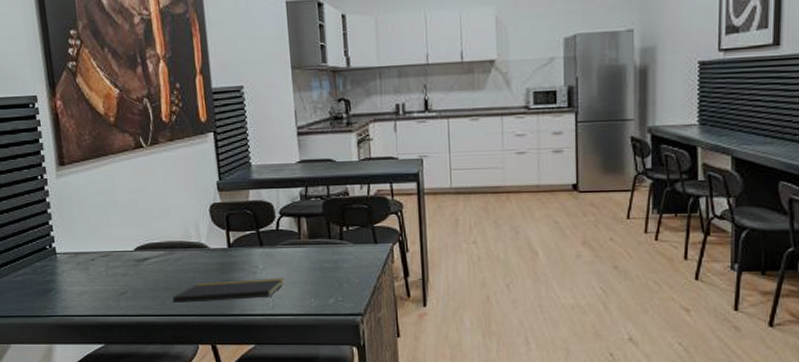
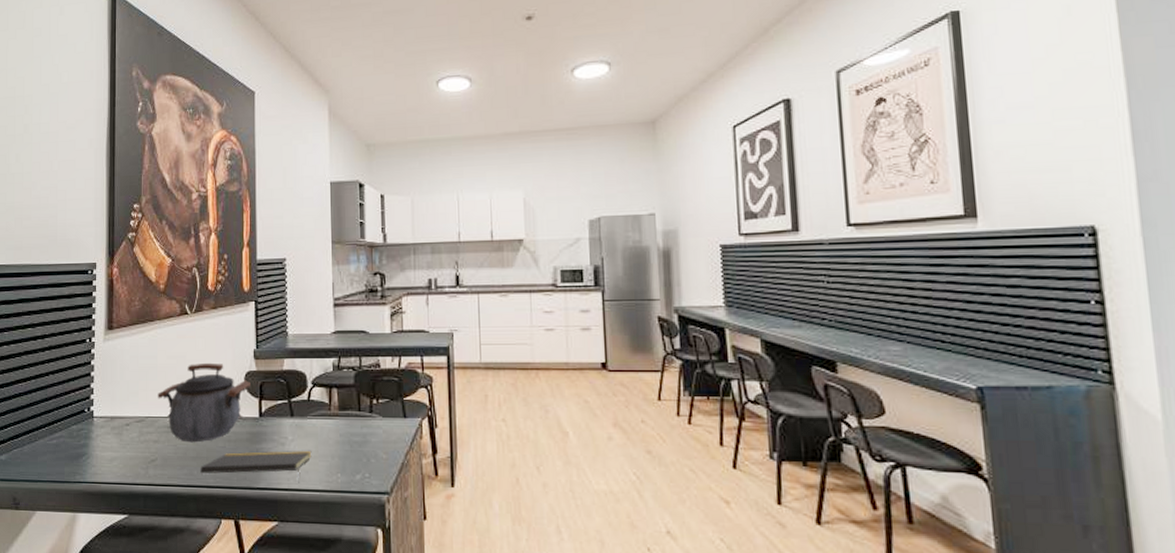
kettle: none [120,196,216,275] -> present [157,362,250,443]

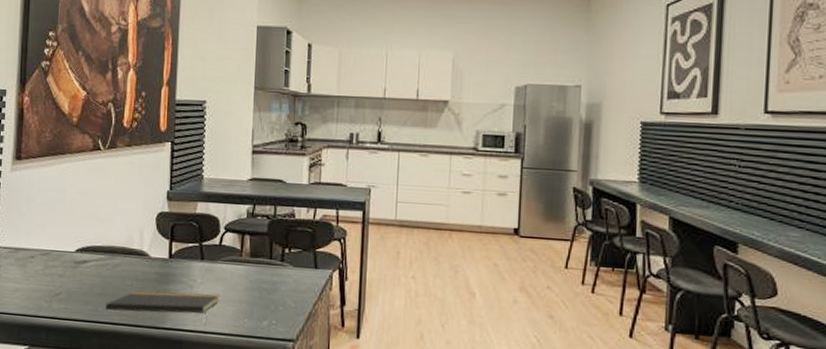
kettle: present [157,362,250,443] -> none [65,200,162,280]

